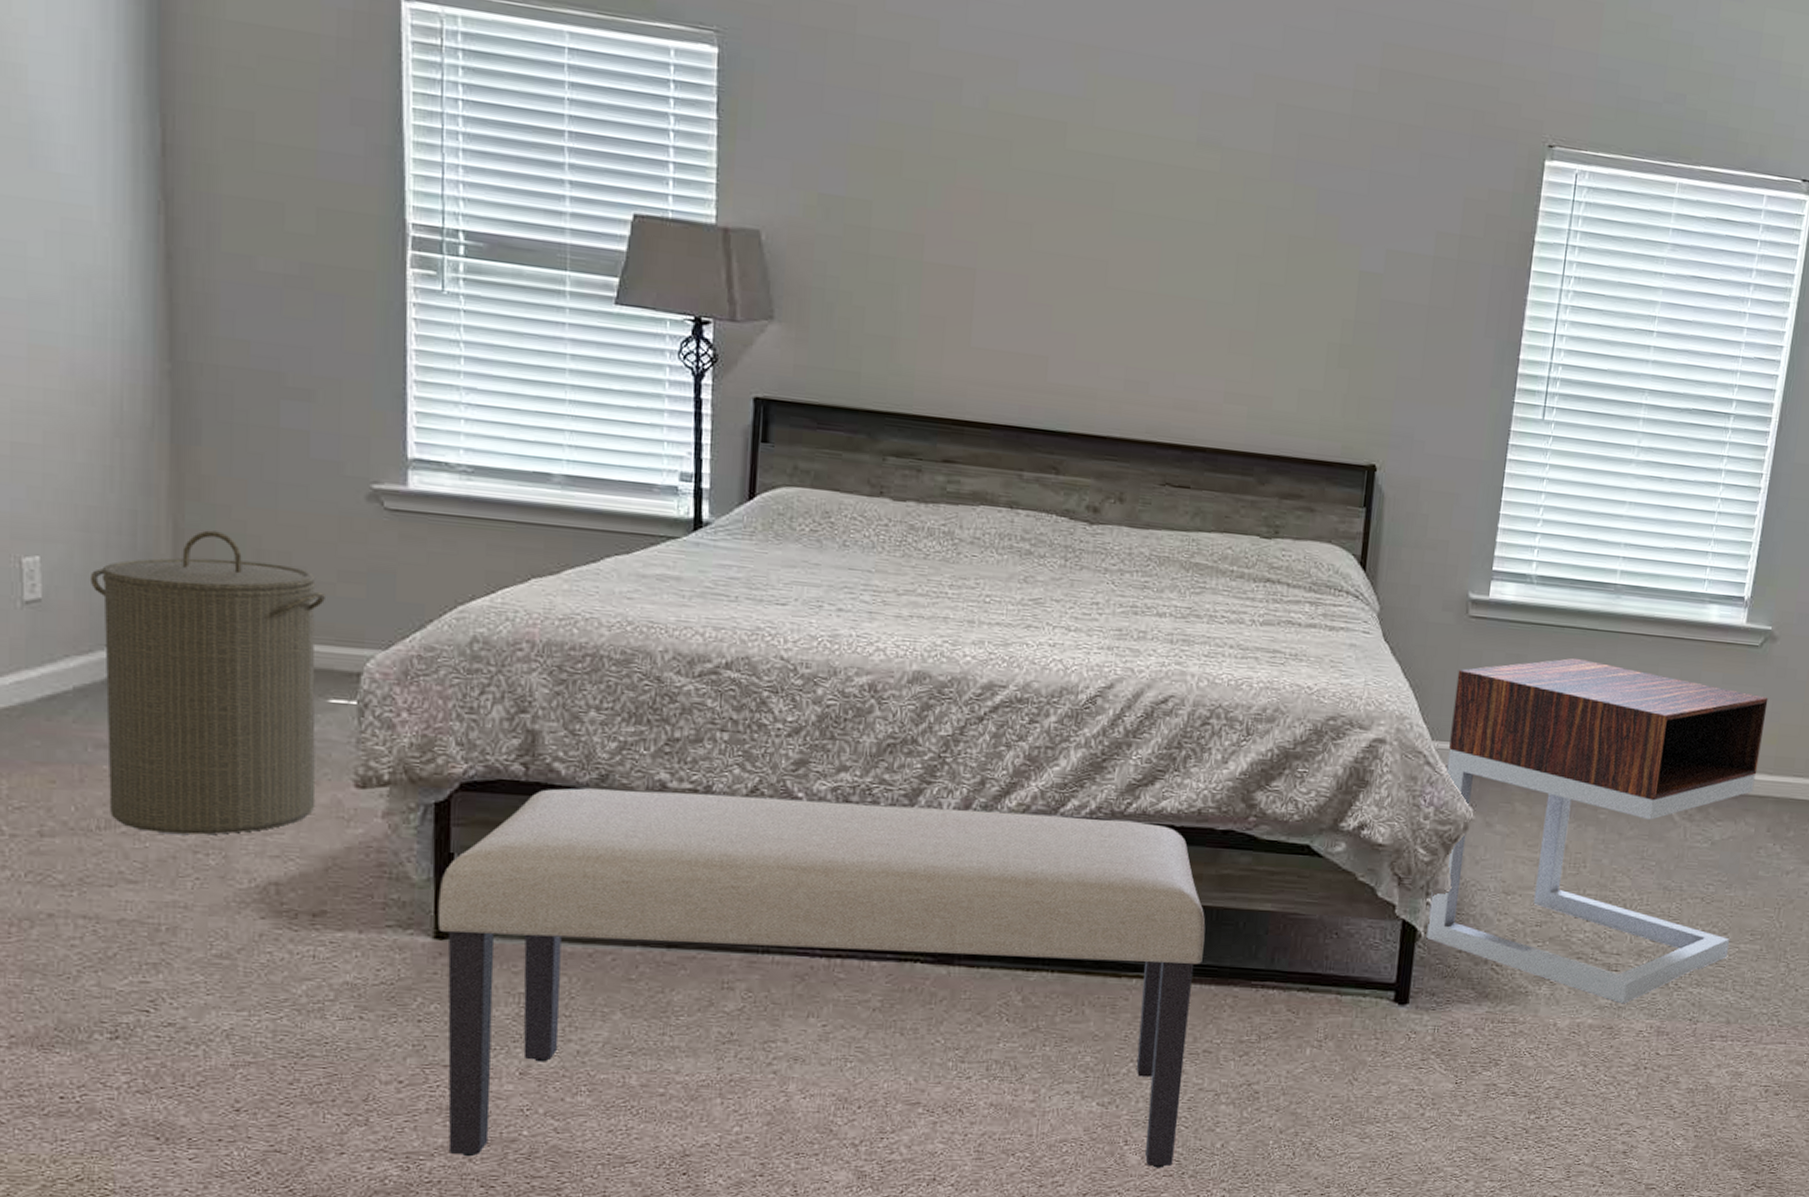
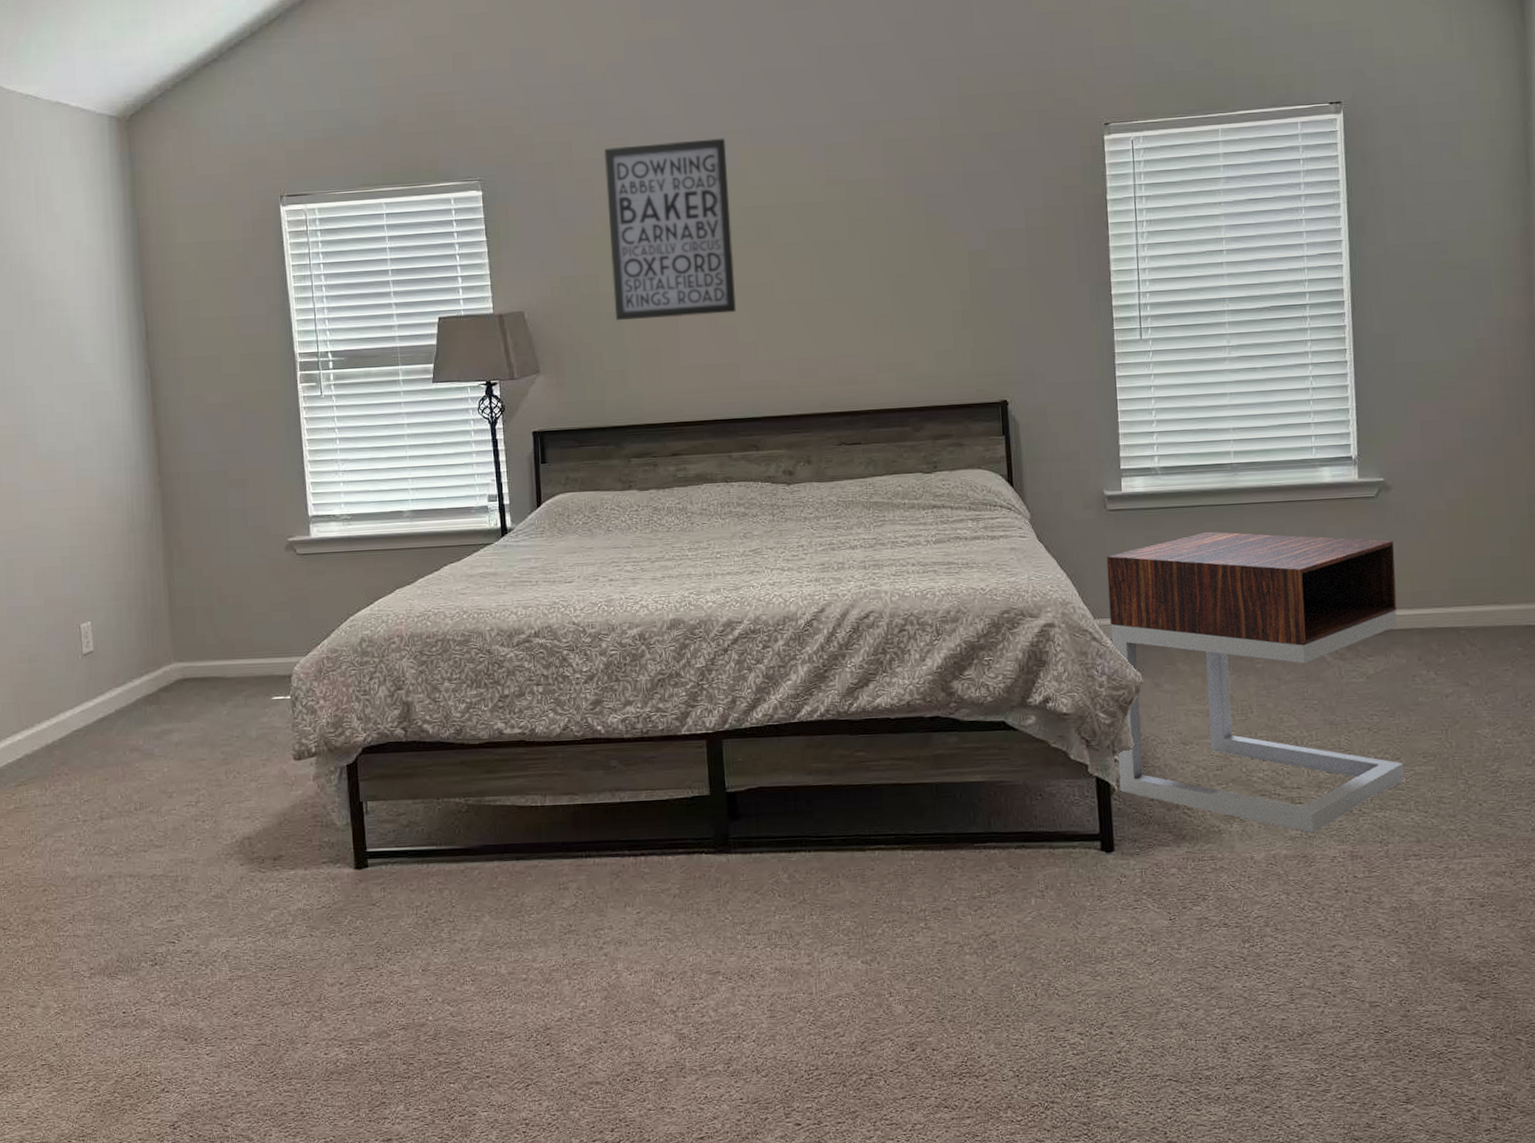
laundry hamper: present [89,530,325,835] -> none [120,587,270,809]
bench: present [437,788,1206,1168] -> none [355,718,933,1041]
wall art: none [889,27,1072,290] -> present [603,138,736,321]

